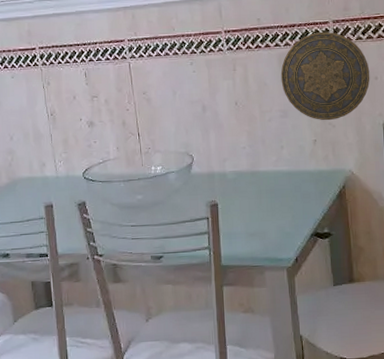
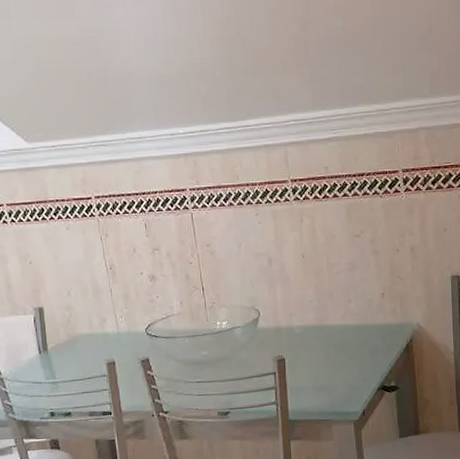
decorative plate: present [280,31,370,121] -> none [349,181,439,274]

